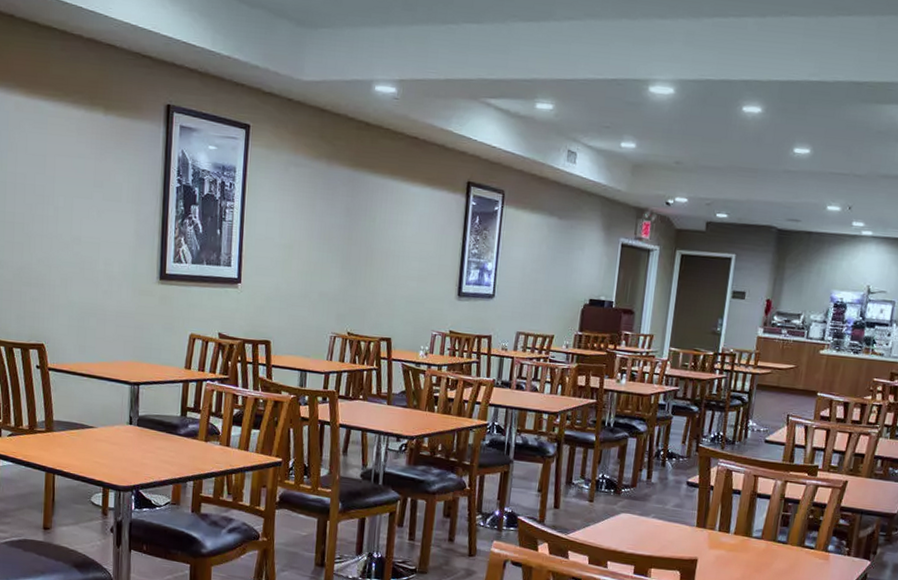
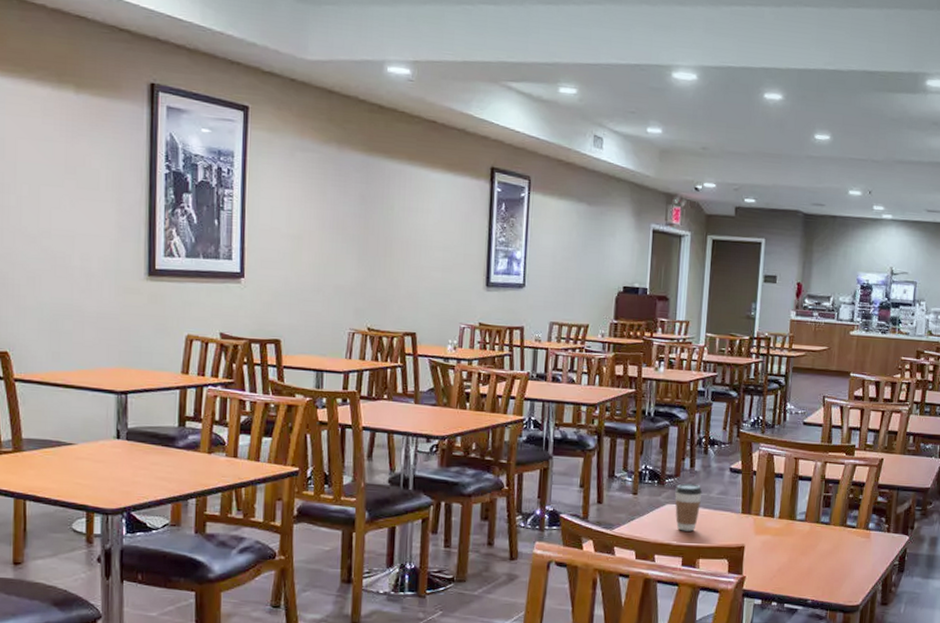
coffee cup: none [629,494,658,541] -> present [674,483,703,532]

